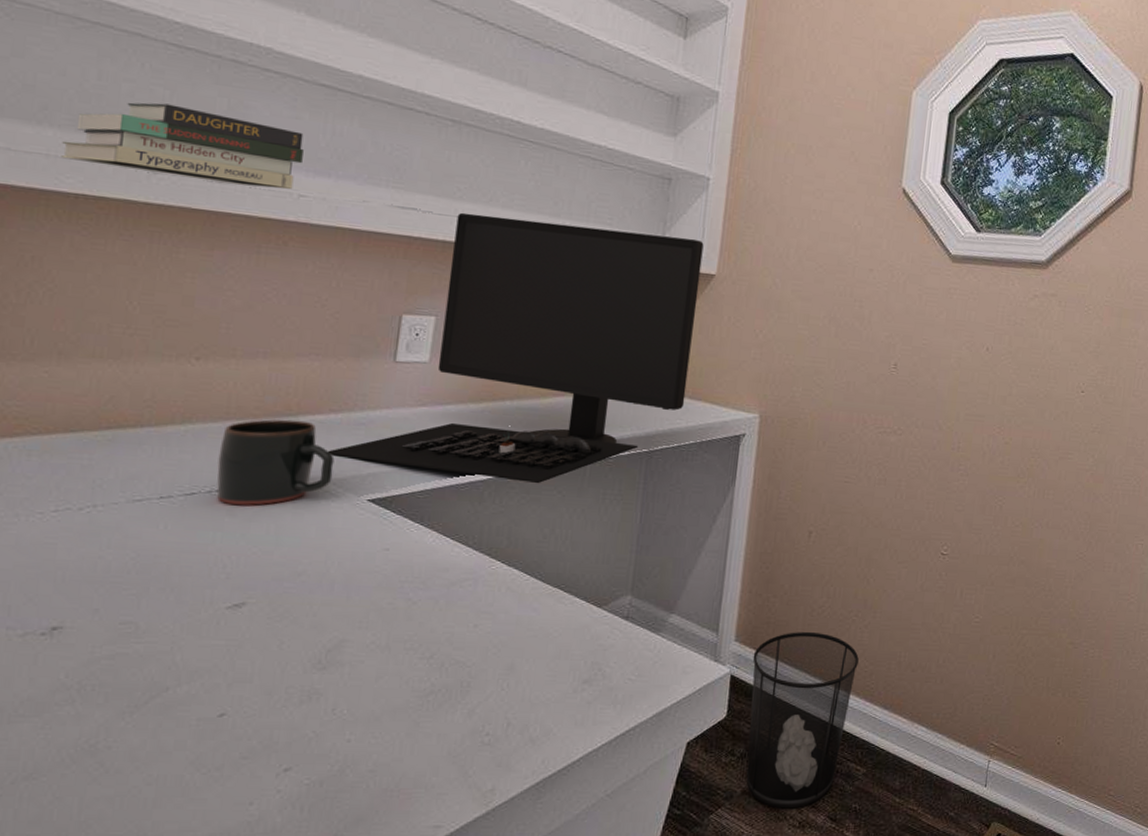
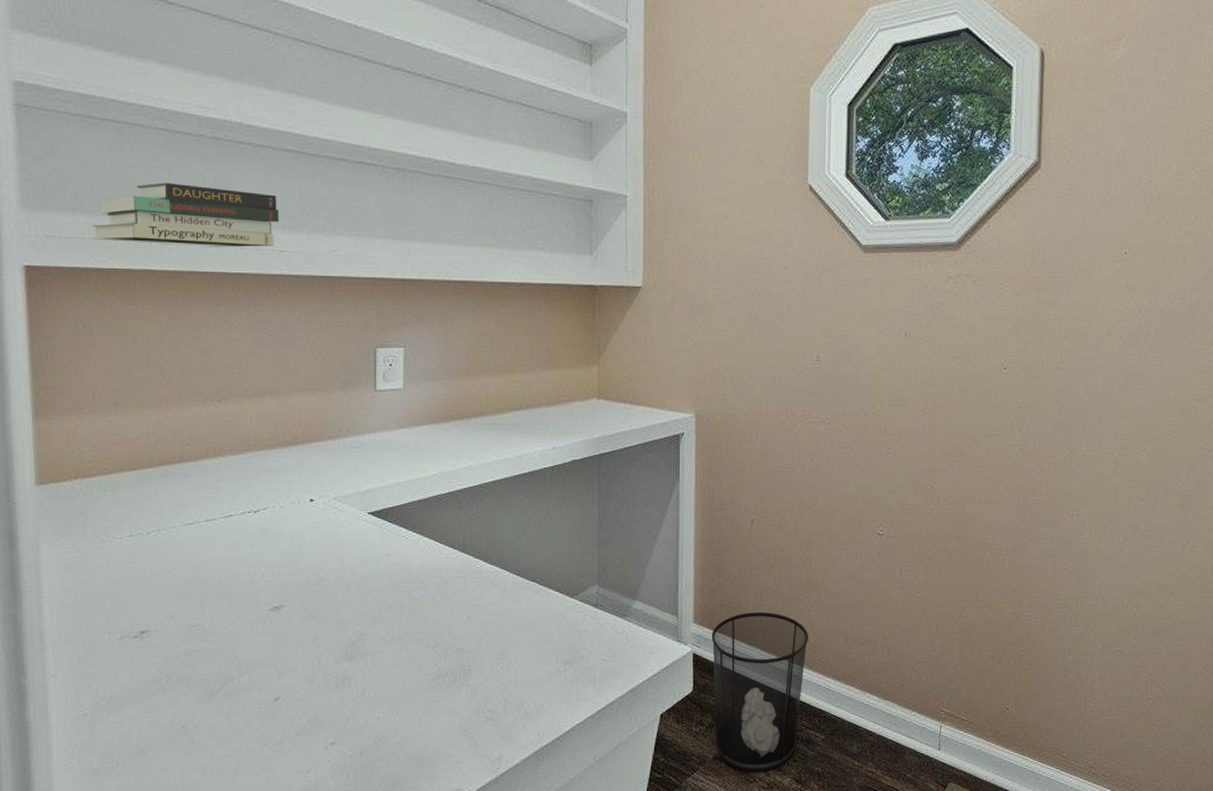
mug: present [216,419,335,505] -> none [246,447,338,523]
computer keyboard: present [327,422,639,484] -> none [331,440,590,491]
computer monitor: present [437,212,704,443] -> none [411,251,628,450]

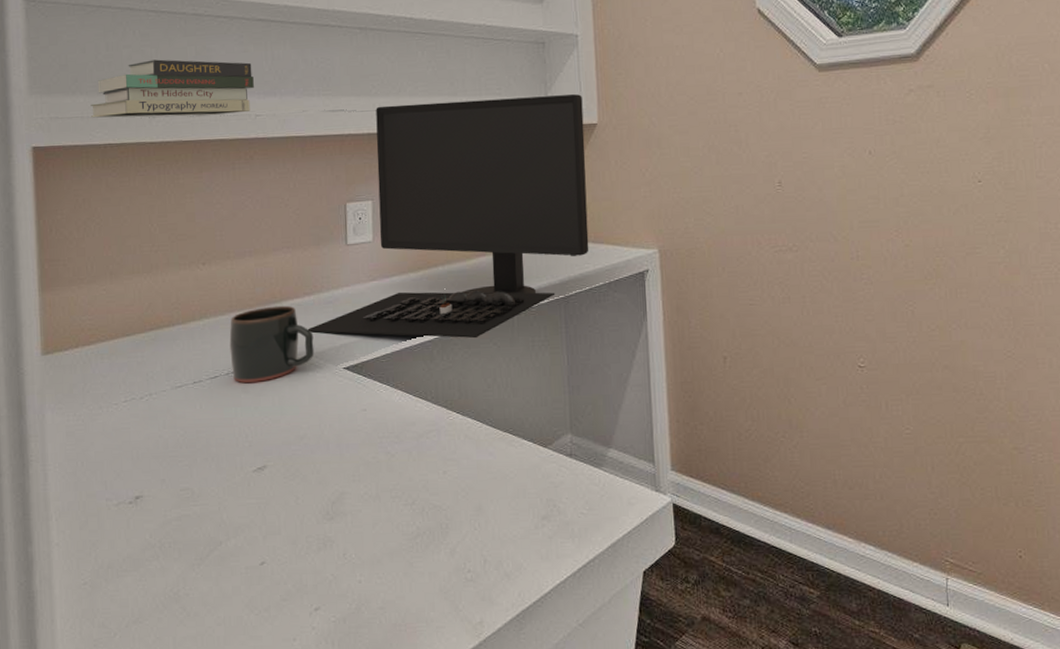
mug: none [246,447,338,523] -> present [229,305,314,383]
computer keyboard: none [331,440,590,491] -> present [307,291,556,339]
computer monitor: none [411,251,628,450] -> present [376,94,589,294]
waste bin: present [711,611,808,772] -> none [690,456,794,634]

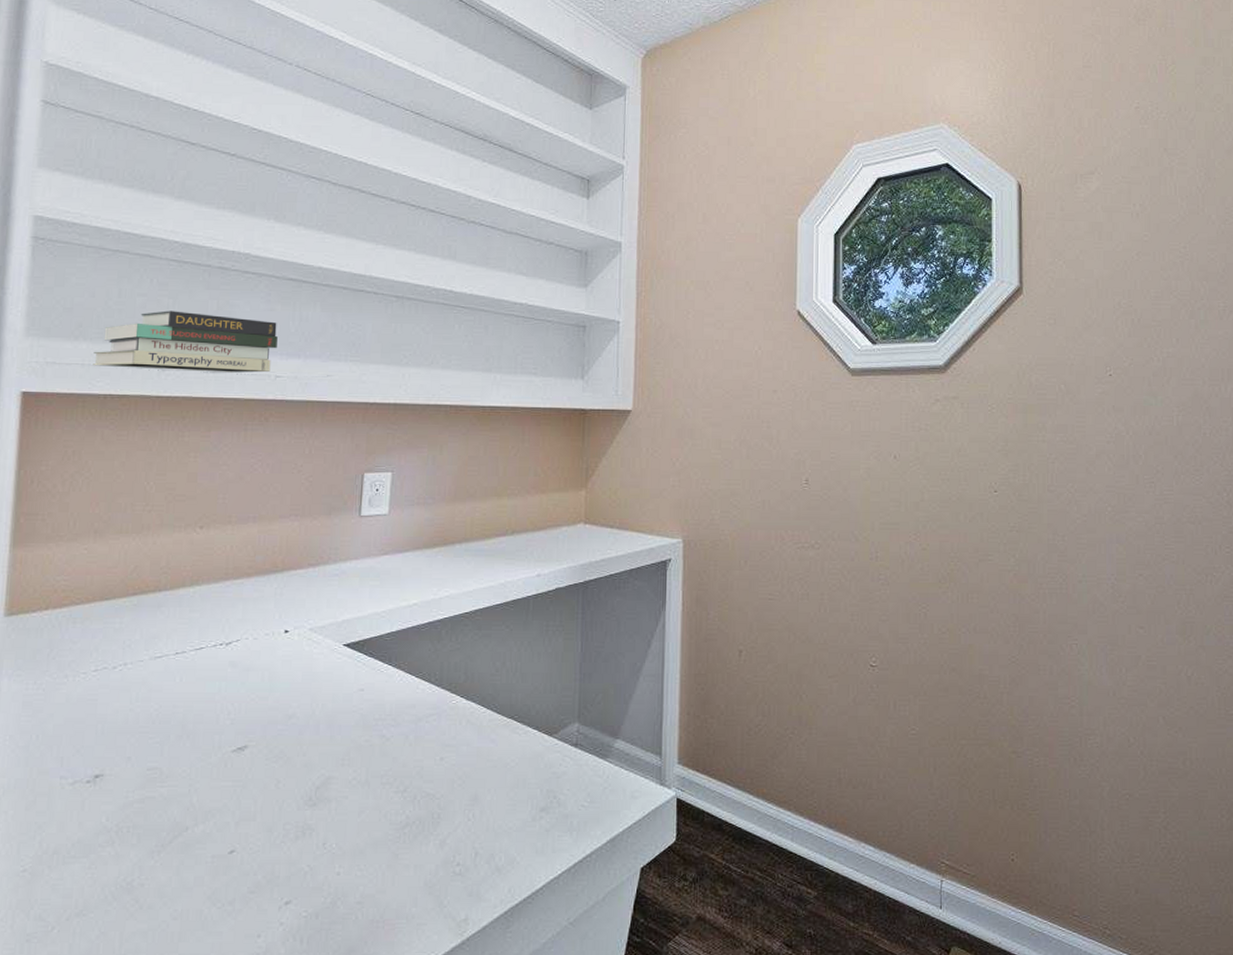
mug: present [229,305,314,383] -> none [220,576,315,656]
computer keyboard: present [307,291,556,339] -> none [308,568,575,620]
computer monitor: present [376,94,589,294] -> none [396,376,619,577]

